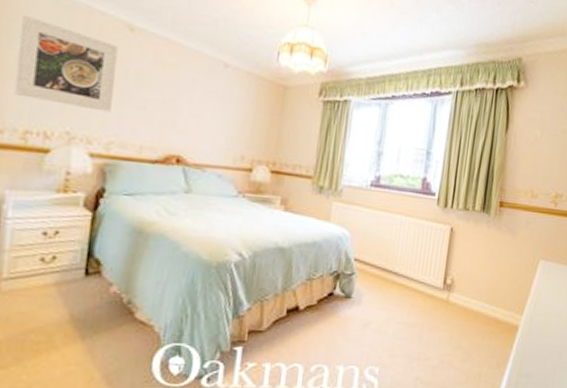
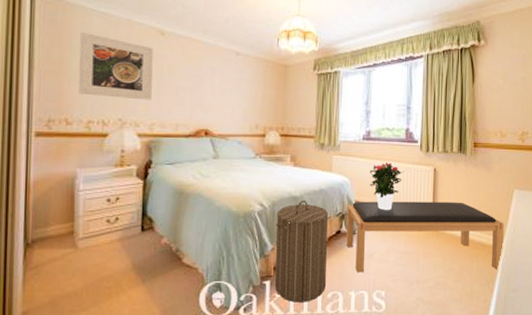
laundry hamper: none [248,253,321,375] -> present [275,201,329,303]
bench: none [339,259,524,351] -> present [346,201,504,273]
potted flower: none [373,216,416,274] -> present [370,162,404,211]

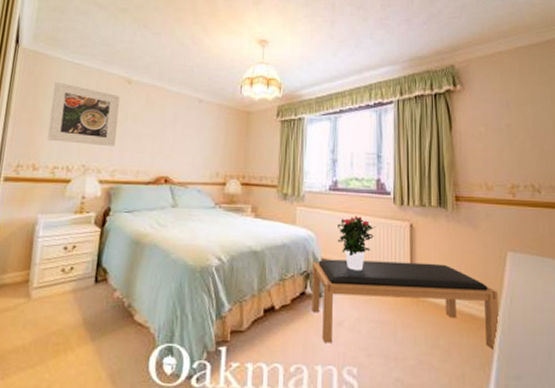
laundry hamper: present [275,201,329,303] -> none [232,256,292,376]

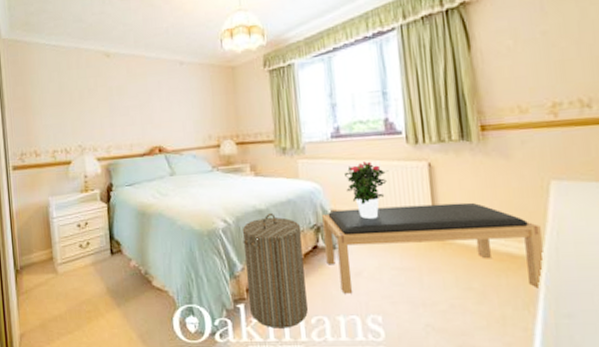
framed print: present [47,82,120,147] -> none [38,67,105,127]
laundry hamper: none [232,256,292,376] -> present [242,214,308,328]

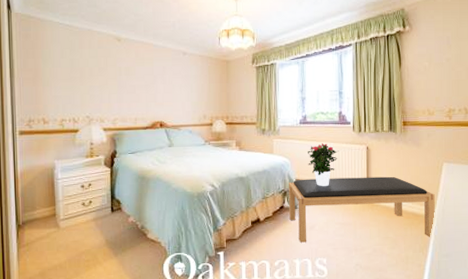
laundry hamper: present [242,214,308,328] -> none [226,181,273,270]

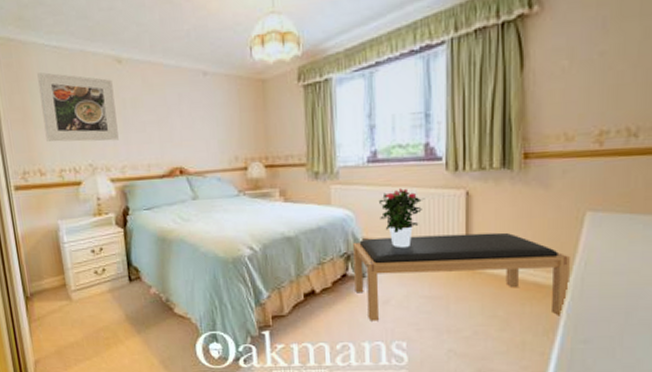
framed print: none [51,44,113,99] -> present [37,72,119,142]

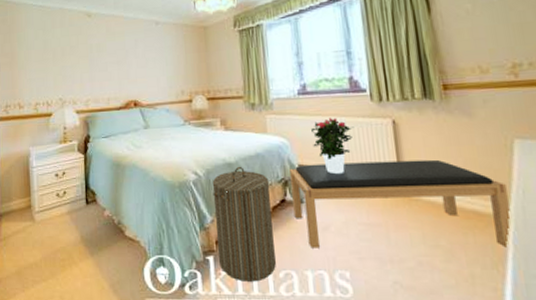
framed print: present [37,72,119,142] -> none [25,25,85,81]
laundry hamper: none [269,241,333,354] -> present [212,167,276,282]

